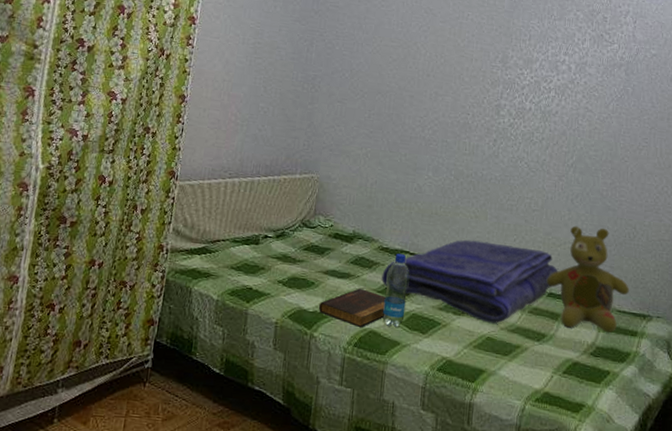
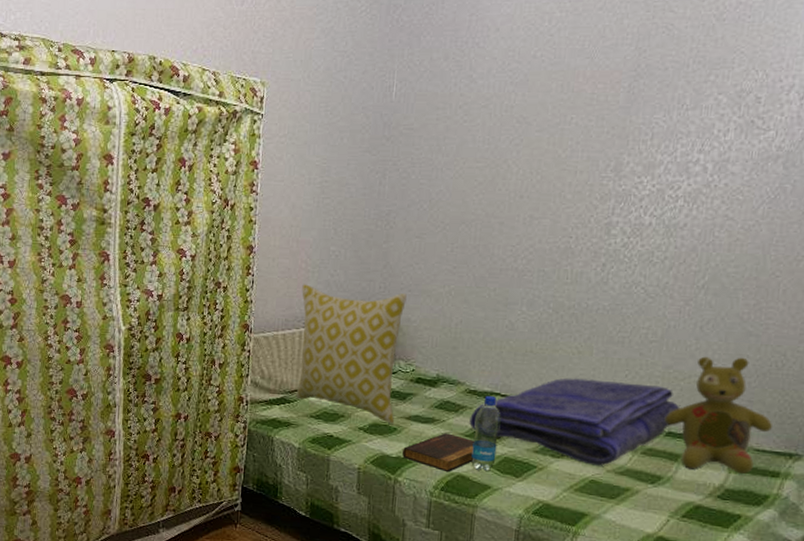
pillow: none [217,136,328,278] -> present [296,284,407,424]

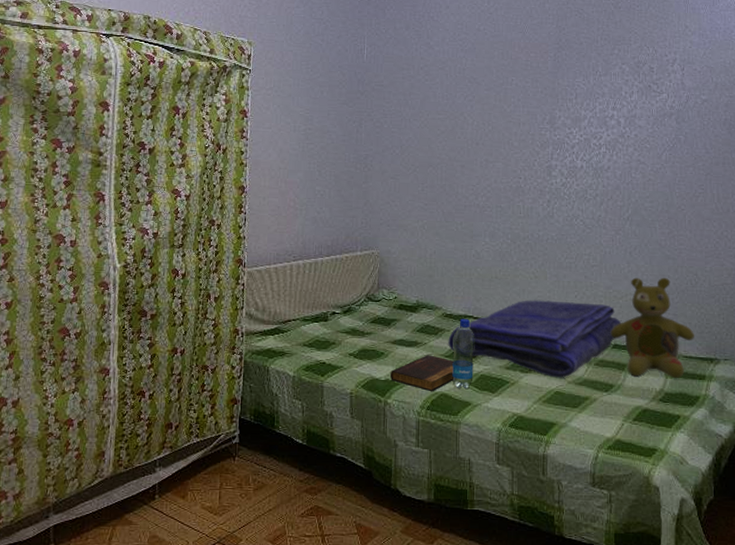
pillow: present [296,284,407,424] -> none [289,221,386,349]

